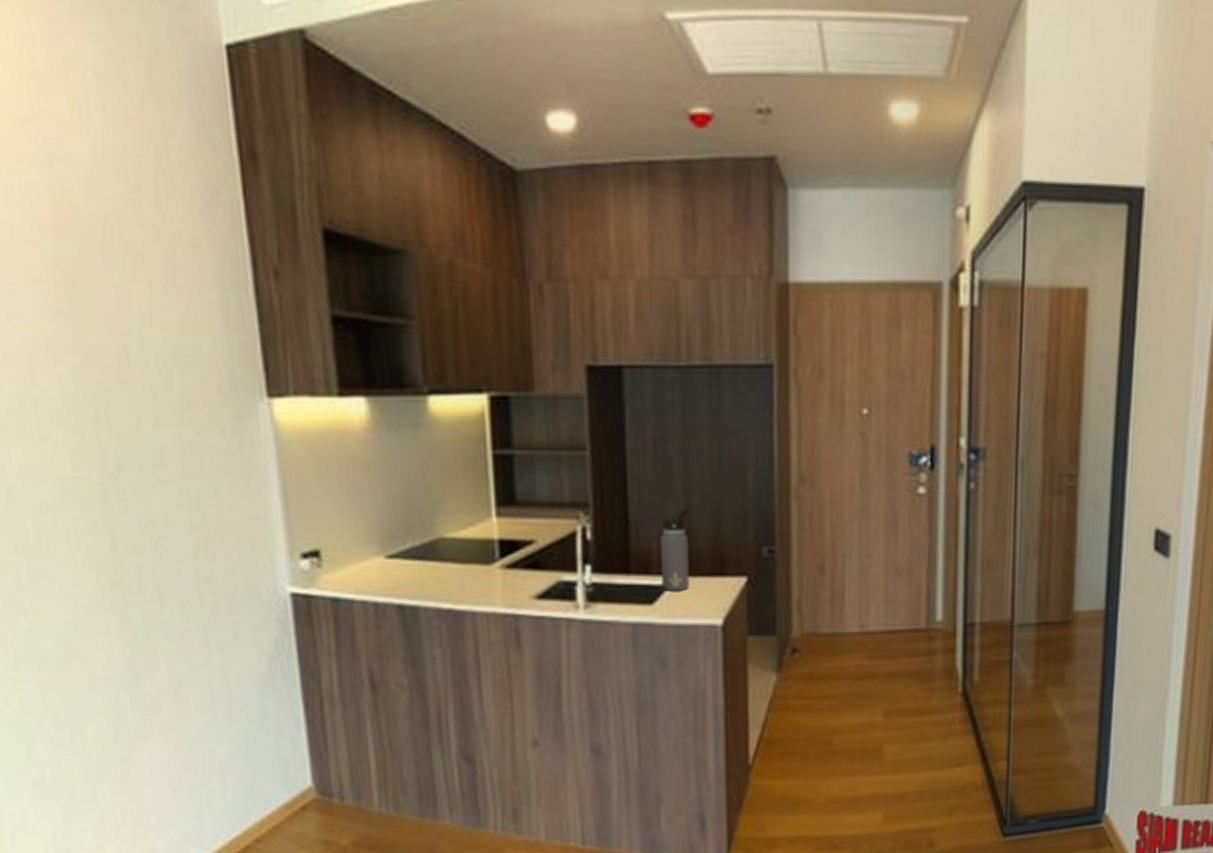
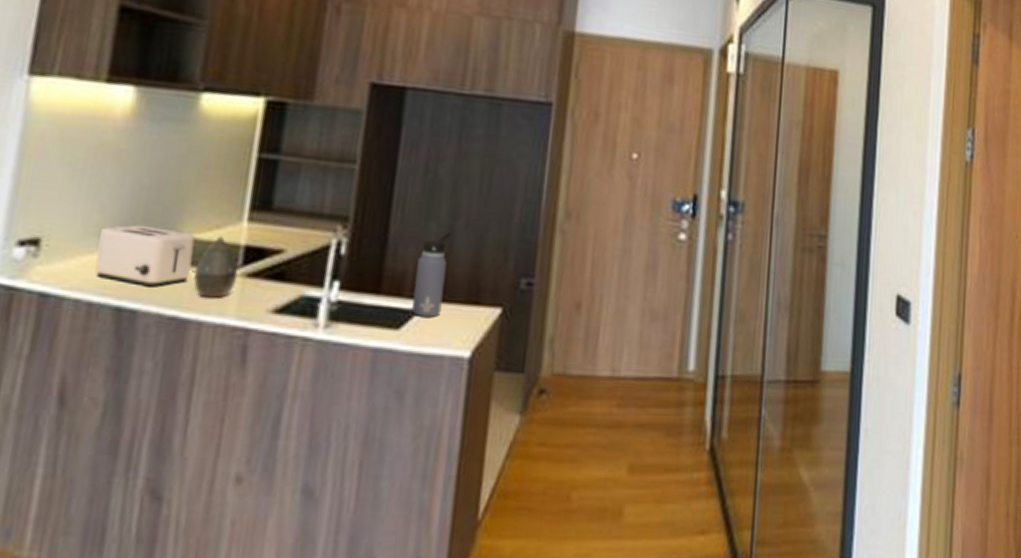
toaster: none [368,529,455,585] -> present [95,224,195,288]
decorative jar: none [459,533,498,591] -> present [193,236,238,299]

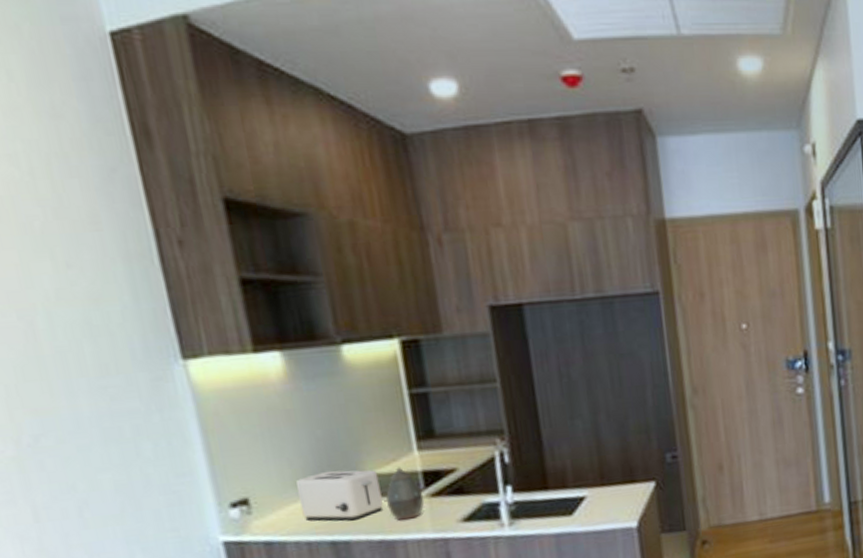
water bottle: present [412,232,452,317] -> none [573,426,604,502]

